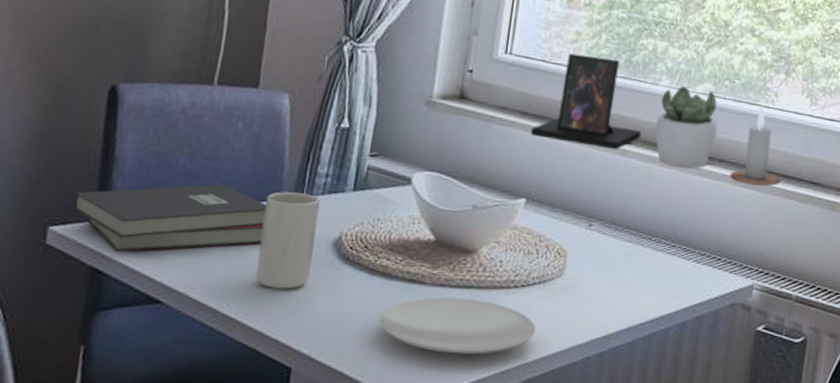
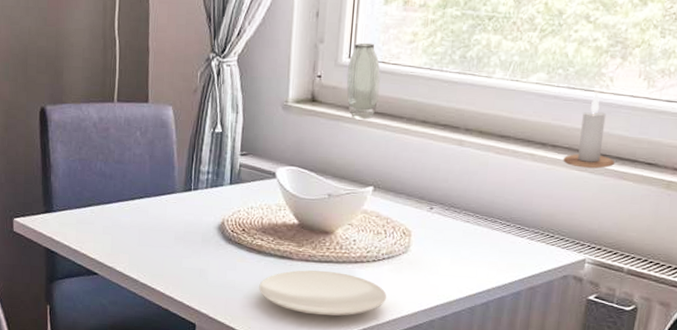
hardback book: present [72,184,267,252] -> none [27,182,165,237]
mug: present [255,191,321,290] -> none [162,187,205,264]
vase: none [501,38,540,123] -> present [346,42,380,120]
photo frame: present [530,53,642,150] -> none [374,53,477,141]
succulent plant: present [654,85,718,169] -> none [489,76,551,155]

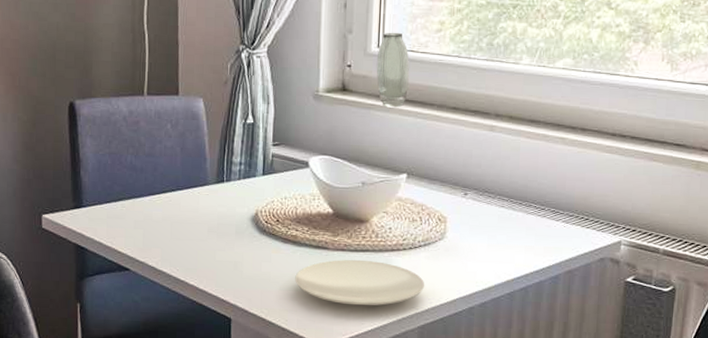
candle: present [563,92,615,169] -> none [593,76,645,151]

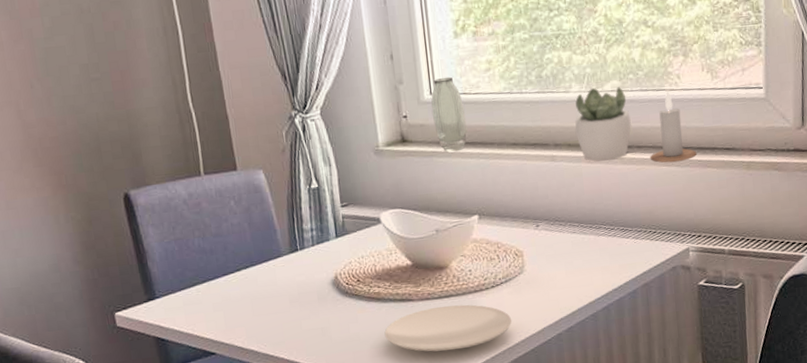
succulent plant: none [519,62,579,139] -> present [575,87,631,162]
candle: none [593,76,645,151] -> present [650,90,697,163]

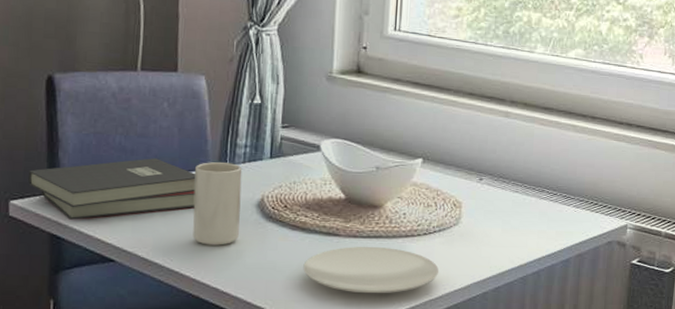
hardback book: none [125,254,276,322] -> present [27,158,196,220]
mug: none [269,247,322,328] -> present [192,162,243,246]
vase: present [431,76,467,153] -> none [392,15,427,92]
succulent plant: present [575,87,631,162] -> none [533,52,589,126]
candle: present [650,90,697,163] -> none [602,67,649,139]

